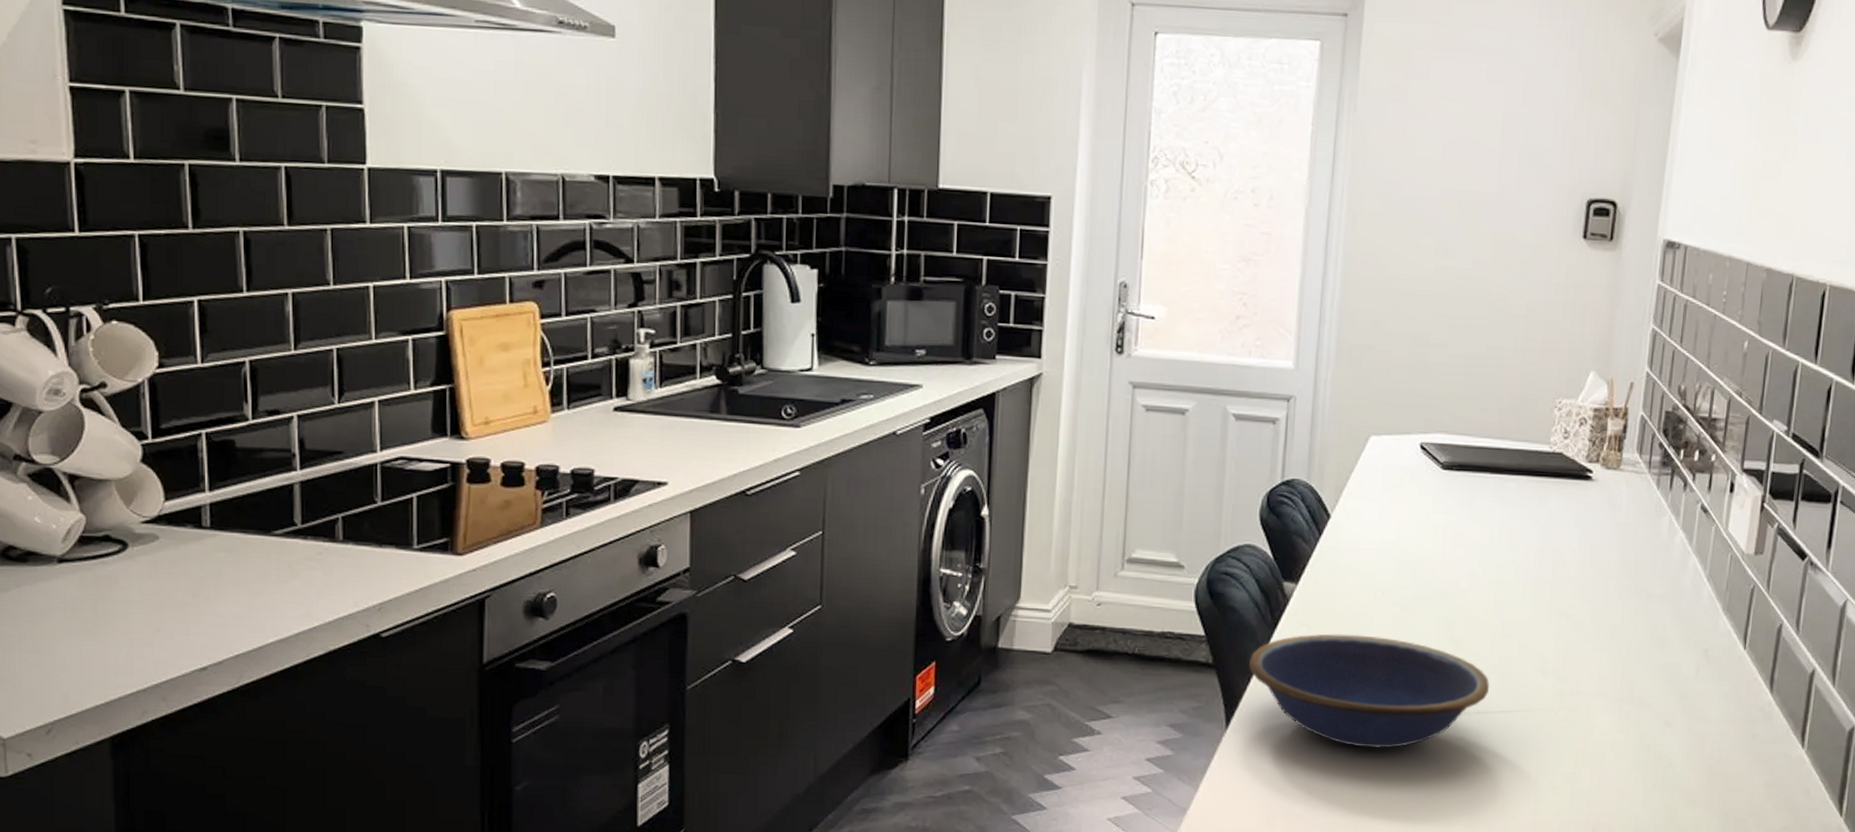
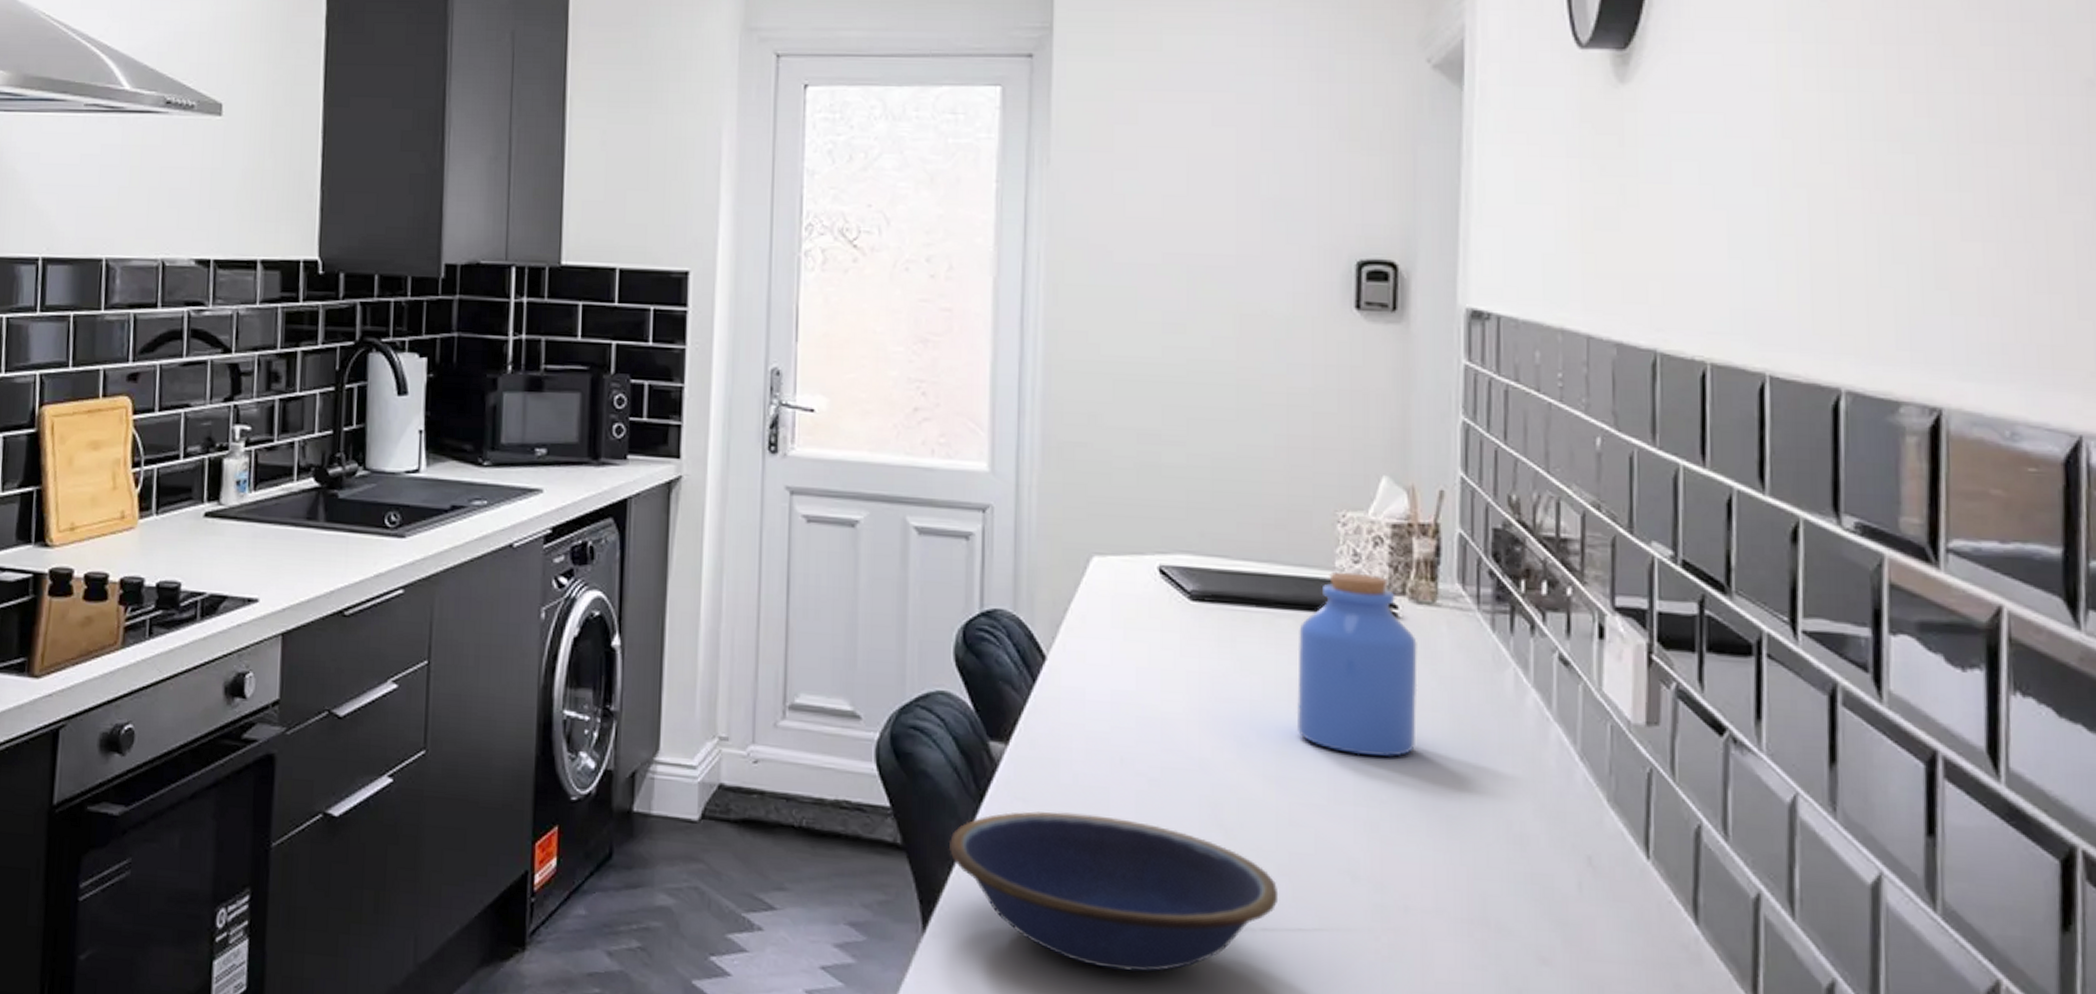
jar: none [1513,445,1604,583] -> present [1296,572,1418,757]

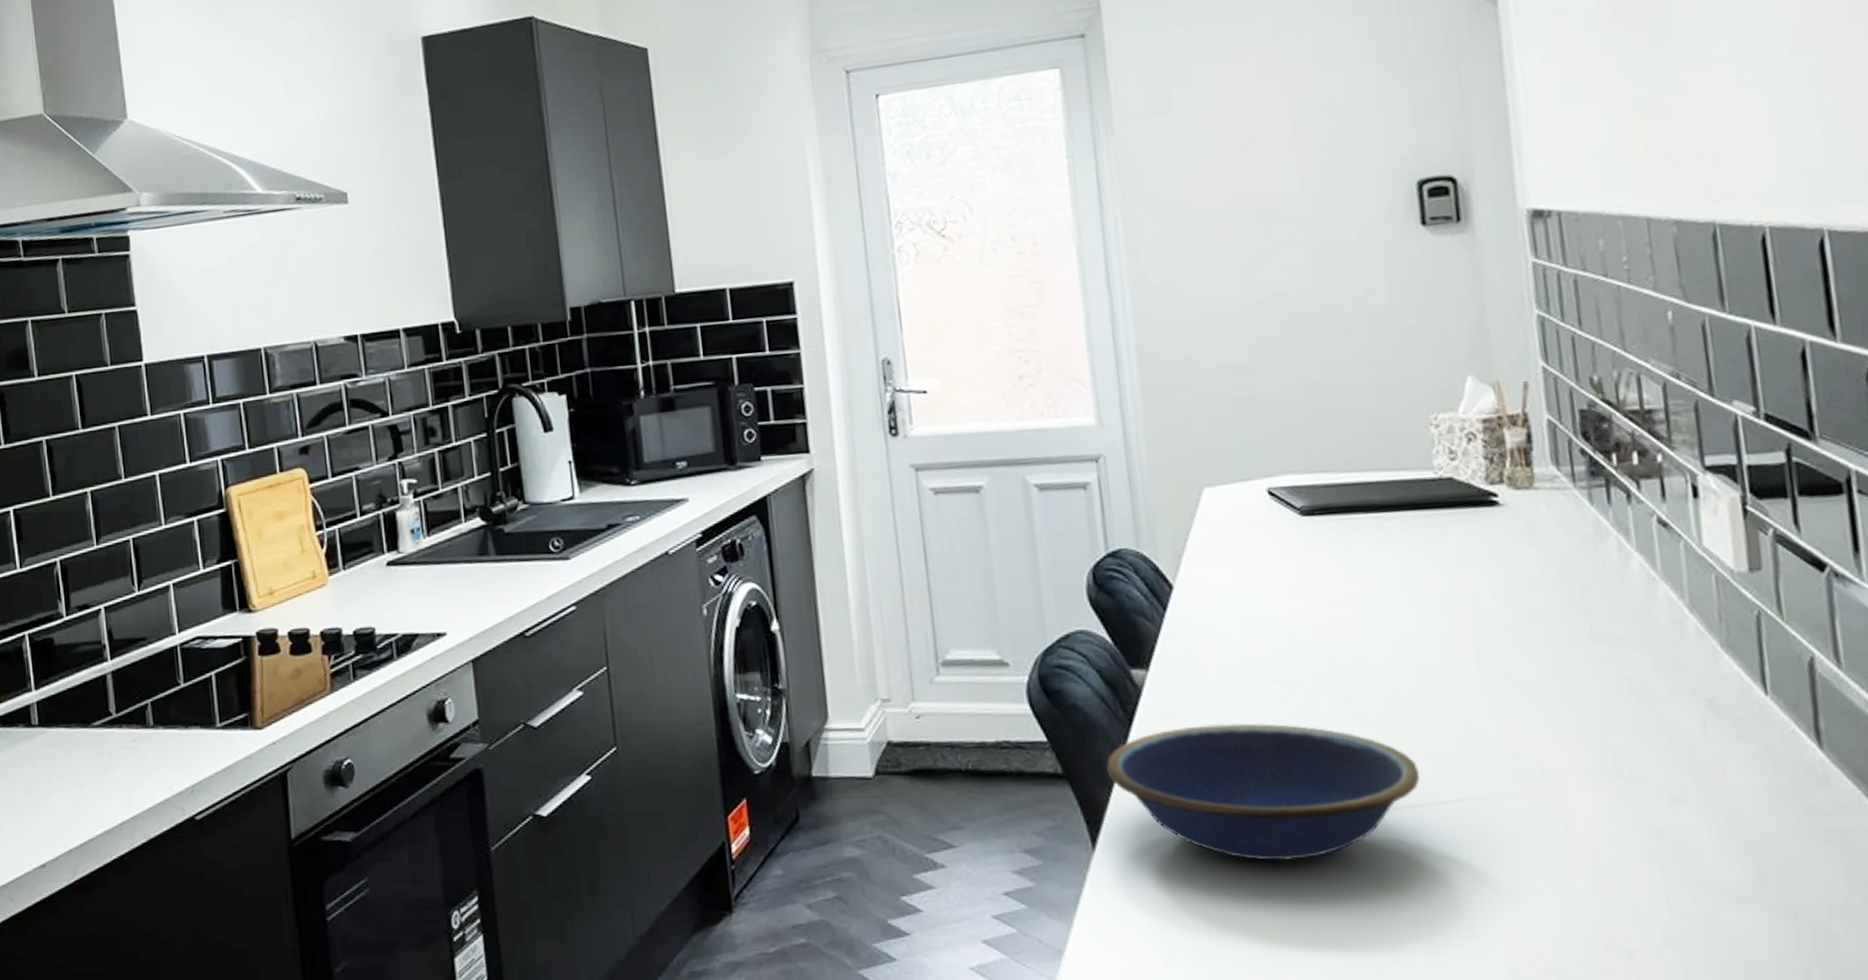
jar: present [1296,572,1418,757] -> none [1407,468,1531,636]

